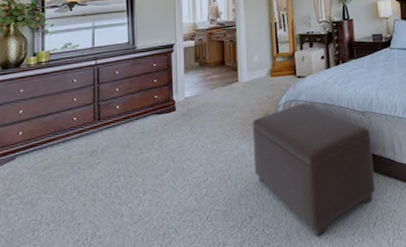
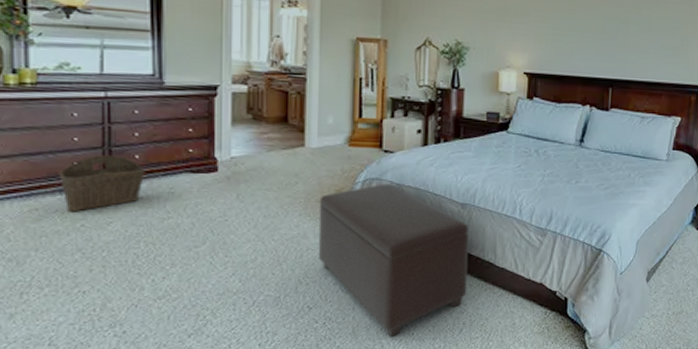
wicker basket: none [63,108,124,158] -> present [59,155,146,212]

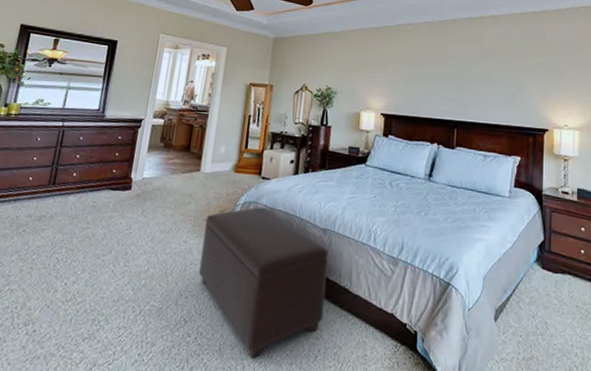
wicker basket: present [59,155,146,212] -> none [16,172,79,219]

